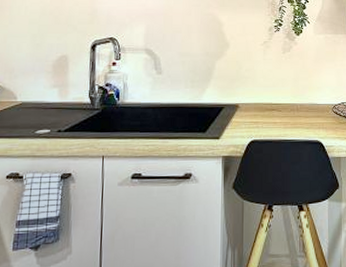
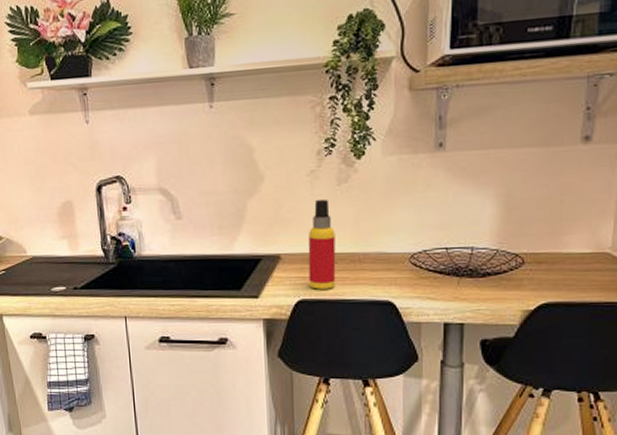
spray bottle: none [260,62,280,132] -> present [308,198,336,290]

